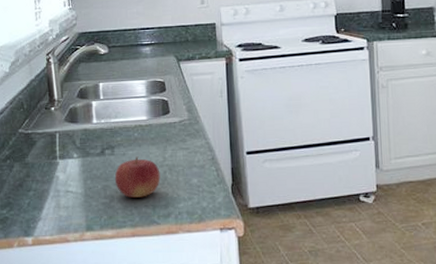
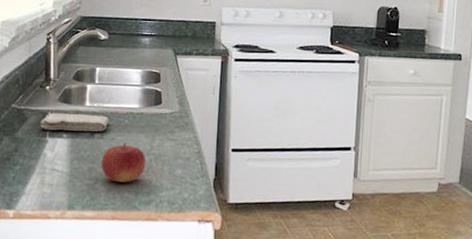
washcloth: none [49,131,119,152] -> present [40,113,109,132]

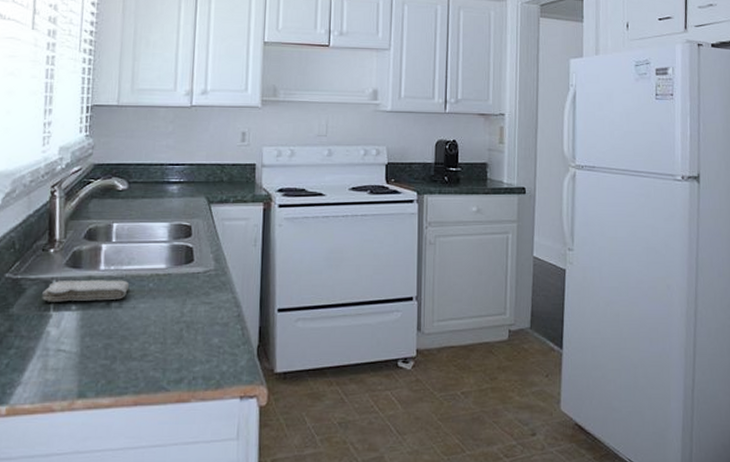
fruit: present [101,142,146,183] -> none [119,310,176,359]

